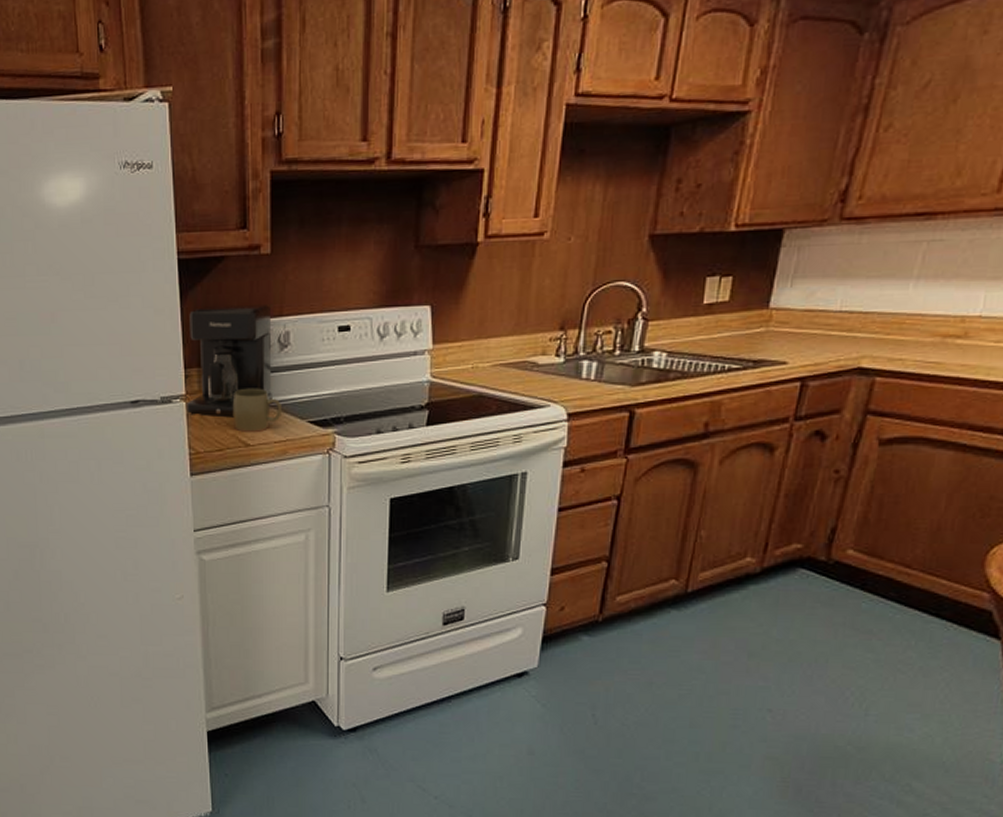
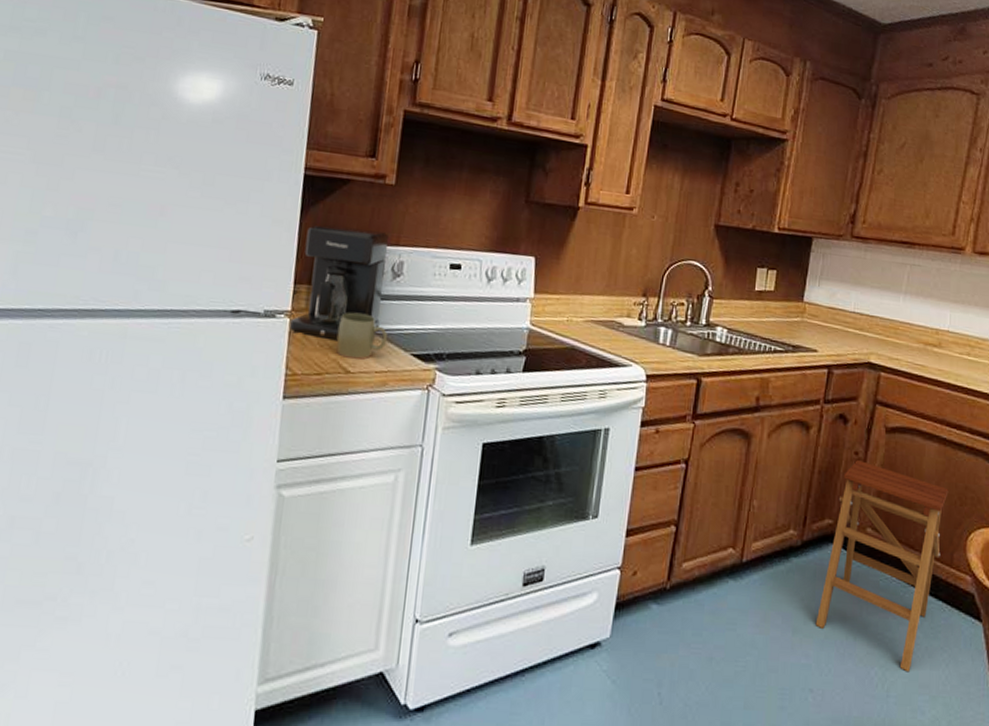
step ladder: none [777,478,965,692] -> present [815,459,949,673]

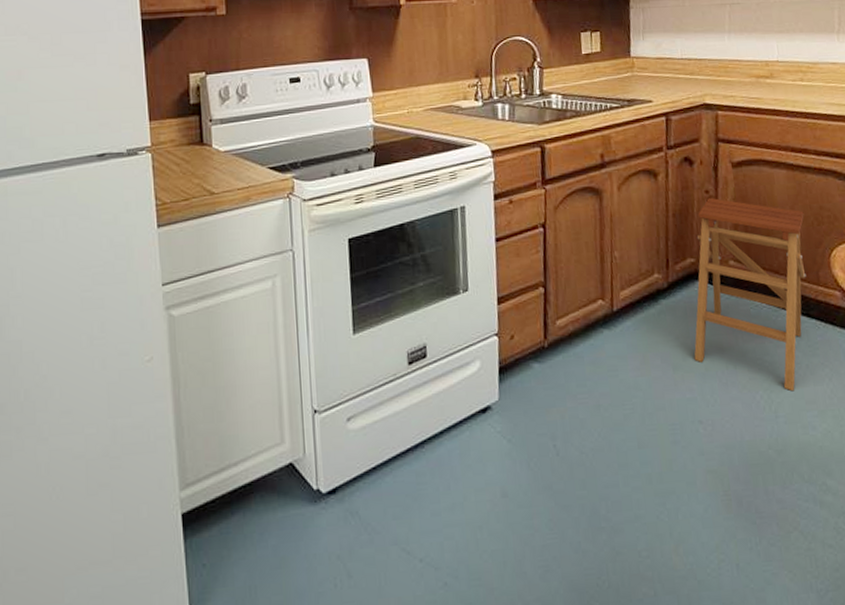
coffee maker: present [290,224,388,340] -> none [152,59,234,166]
mug: present [336,312,387,360] -> none [196,137,243,181]

